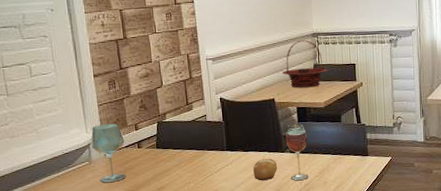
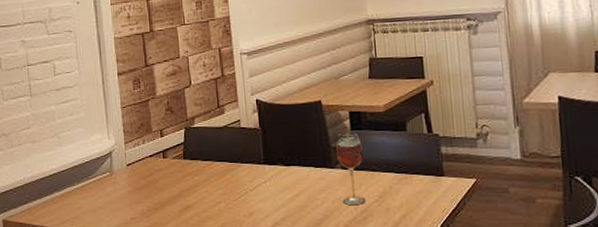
wine glass: present [90,123,126,182] -> none [112,128,150,197]
bread roll: present [253,158,278,180] -> none [296,175,327,203]
basket: present [282,40,328,88] -> none [330,28,387,88]

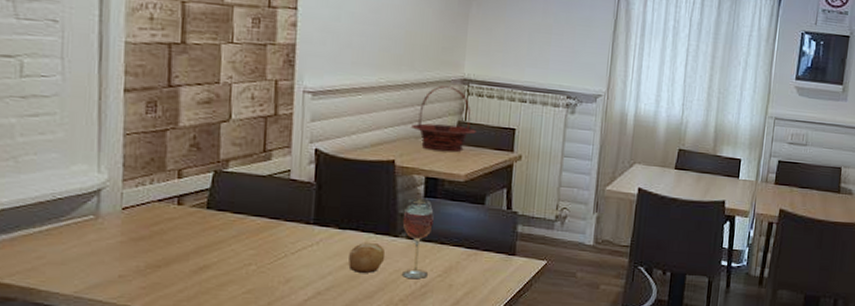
bread roll: none [296,175,327,203] -> present [348,242,386,273]
basket: none [330,28,387,88] -> present [411,86,476,153]

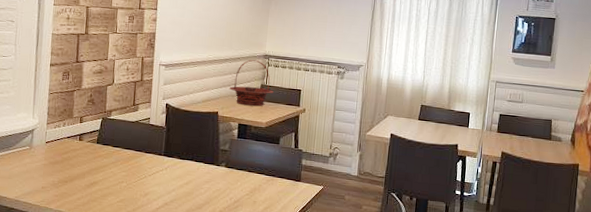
bread roll: present [348,242,386,273] -> none [186,169,211,191]
wineglass: present [402,198,434,279] -> none [222,139,244,197]

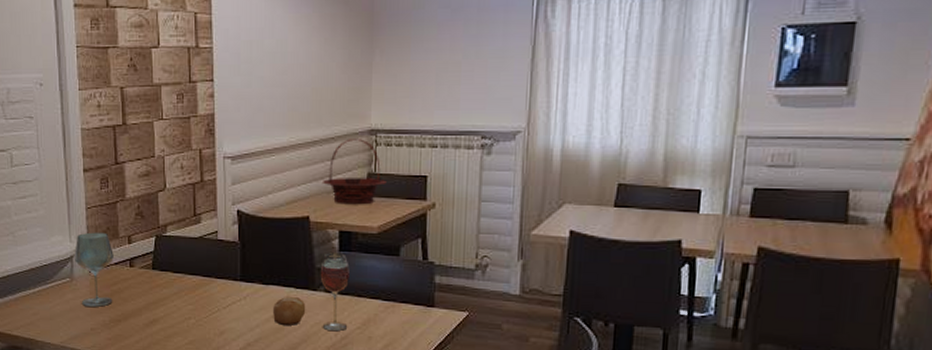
wine glass: none [34,112,67,170] -> present [73,232,114,307]
bread roll: none [186,169,211,191] -> present [273,296,306,325]
wineglass: none [222,139,244,197] -> present [320,253,350,332]

